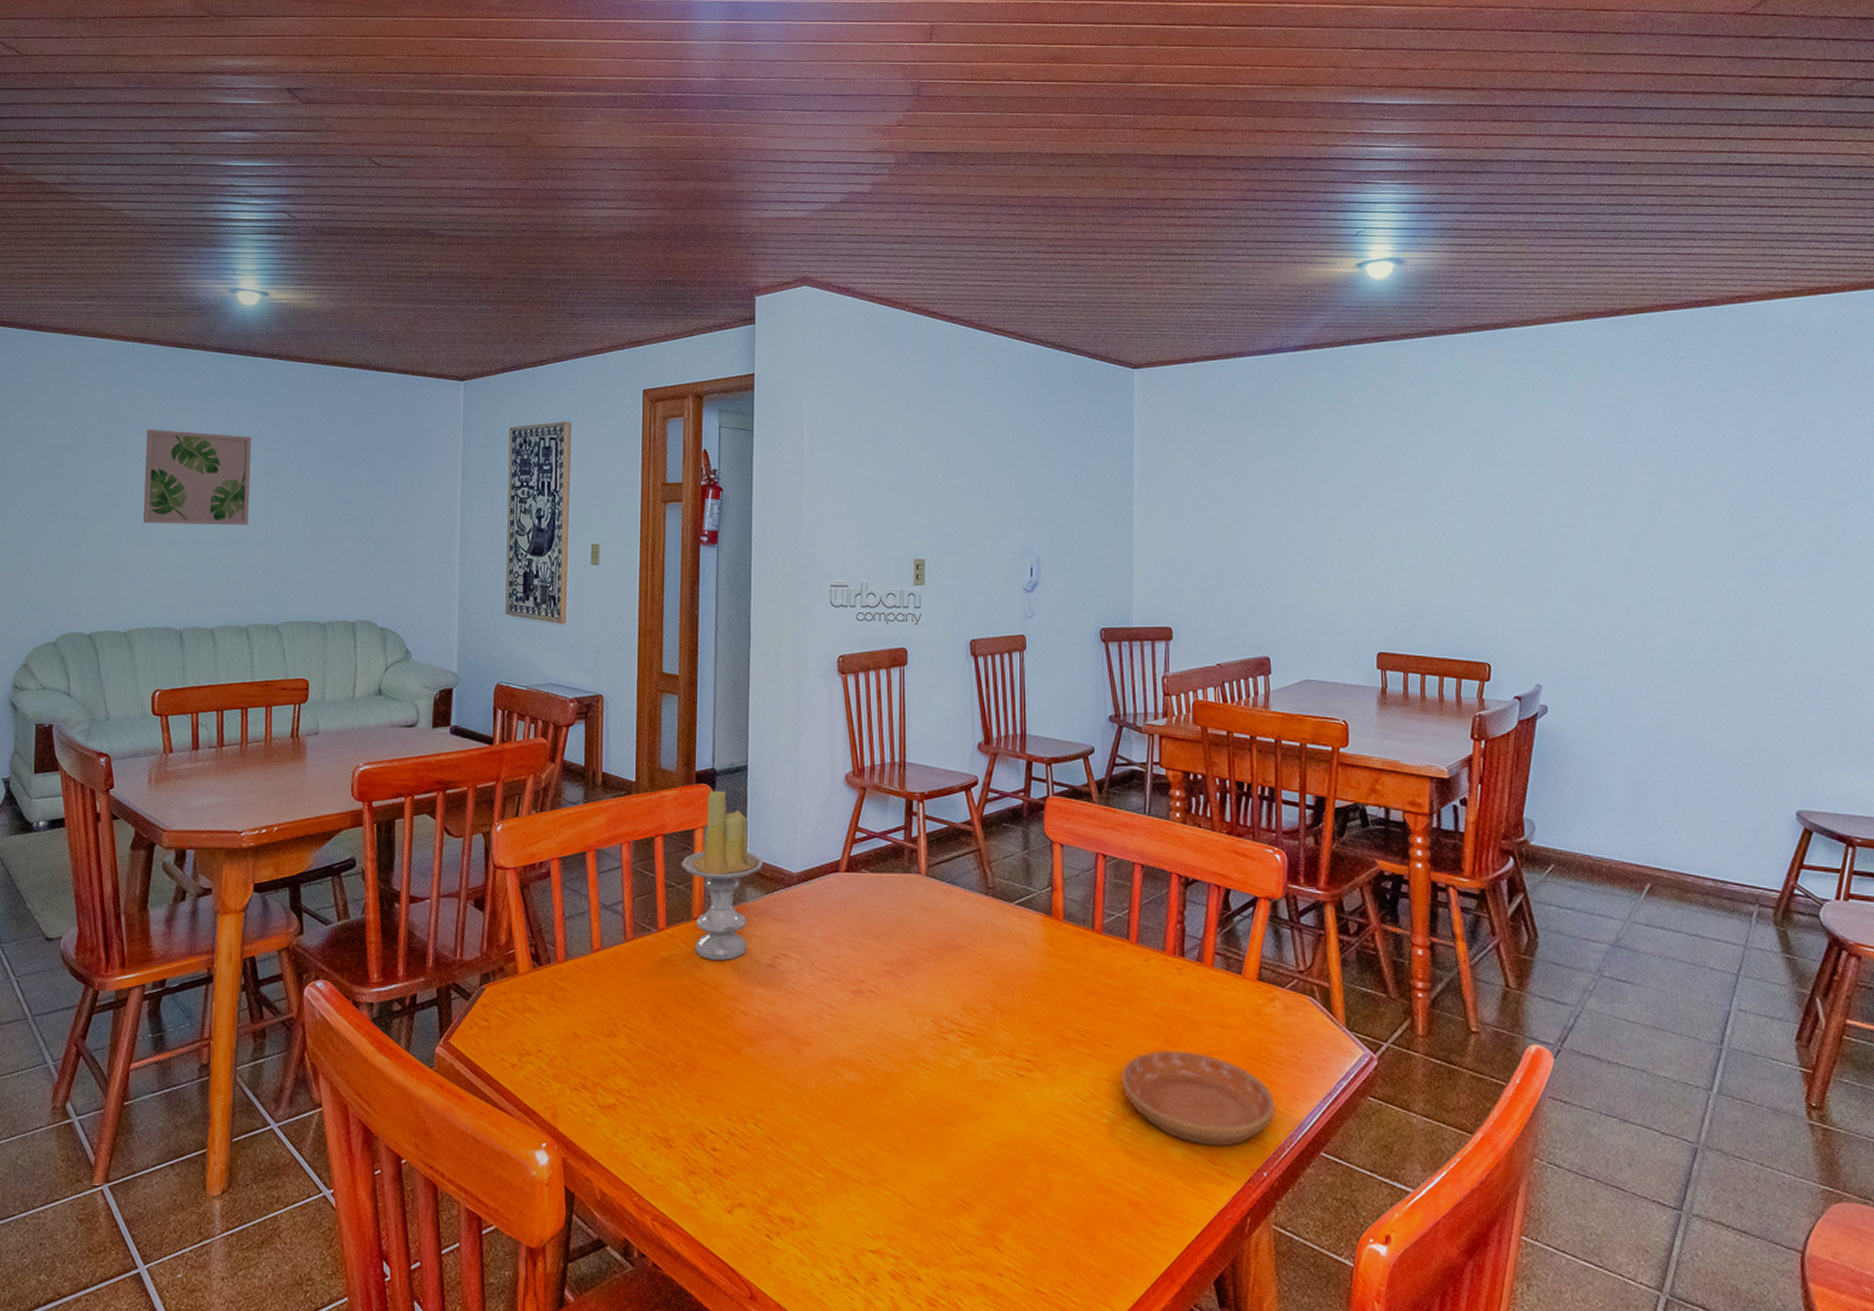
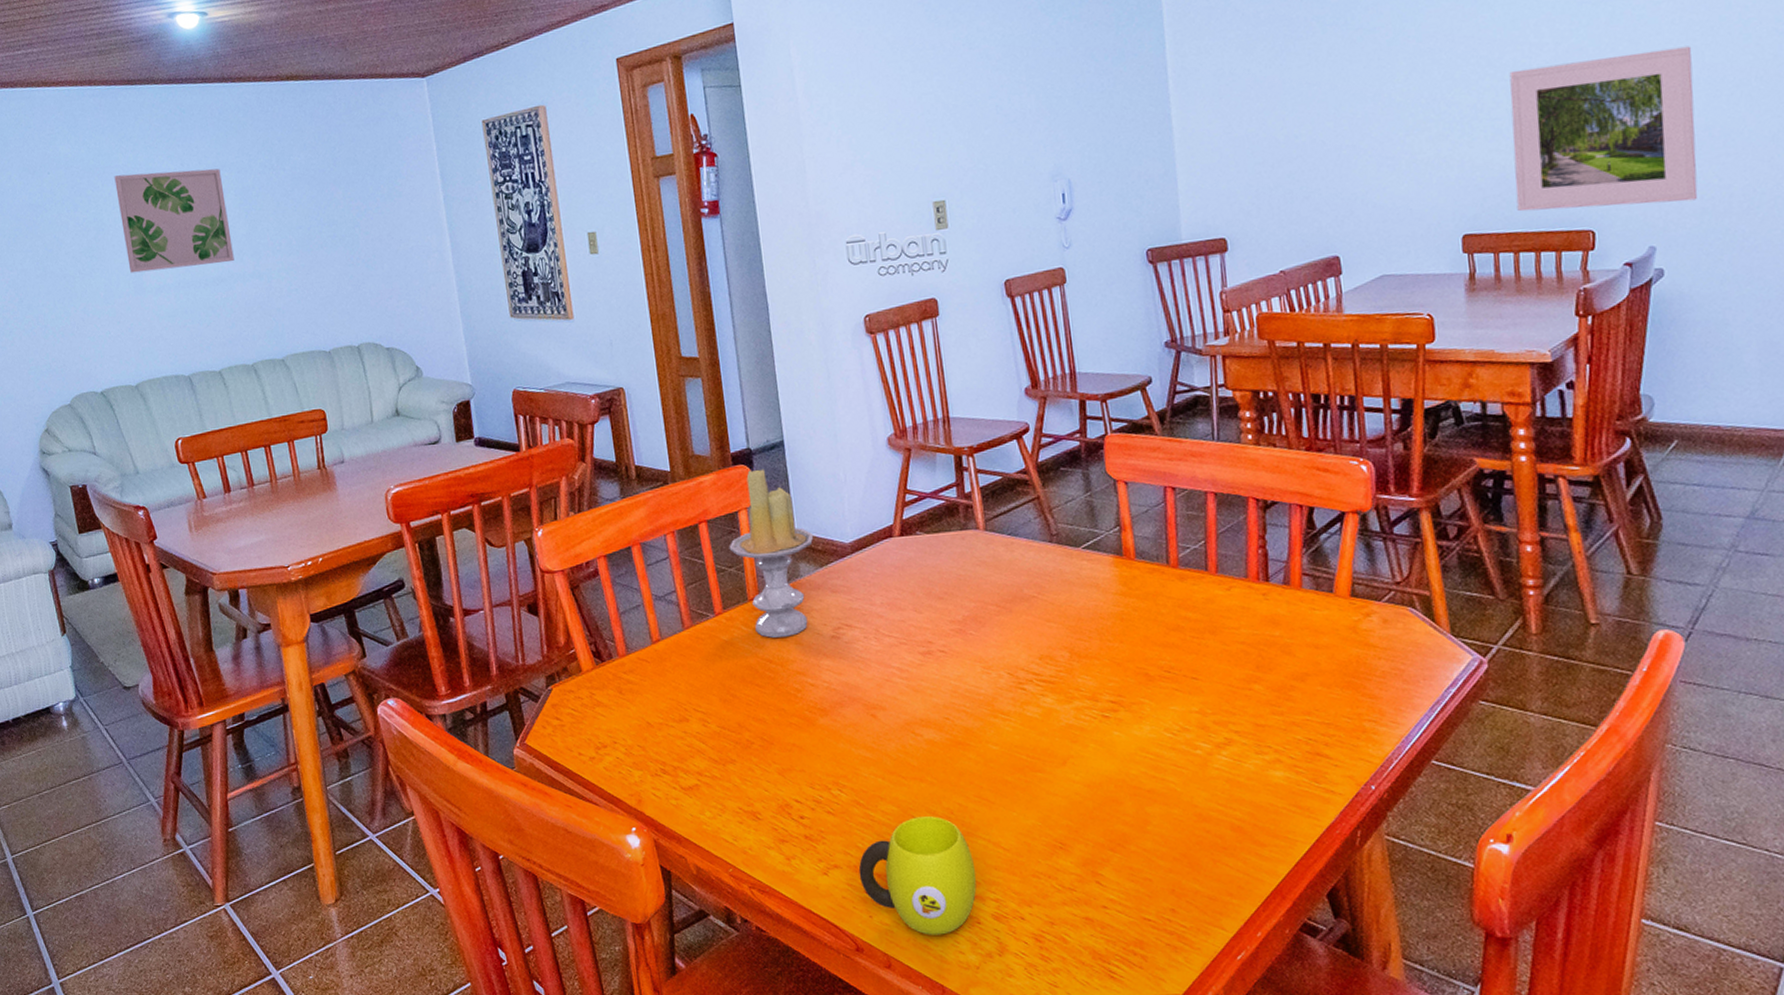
cup: none [763,1160,879,1290] -> present [858,816,977,935]
saucer: present [1121,1050,1275,1147] -> none [1212,675,1380,766]
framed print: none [1424,513,1579,648] -> present [1509,46,1698,212]

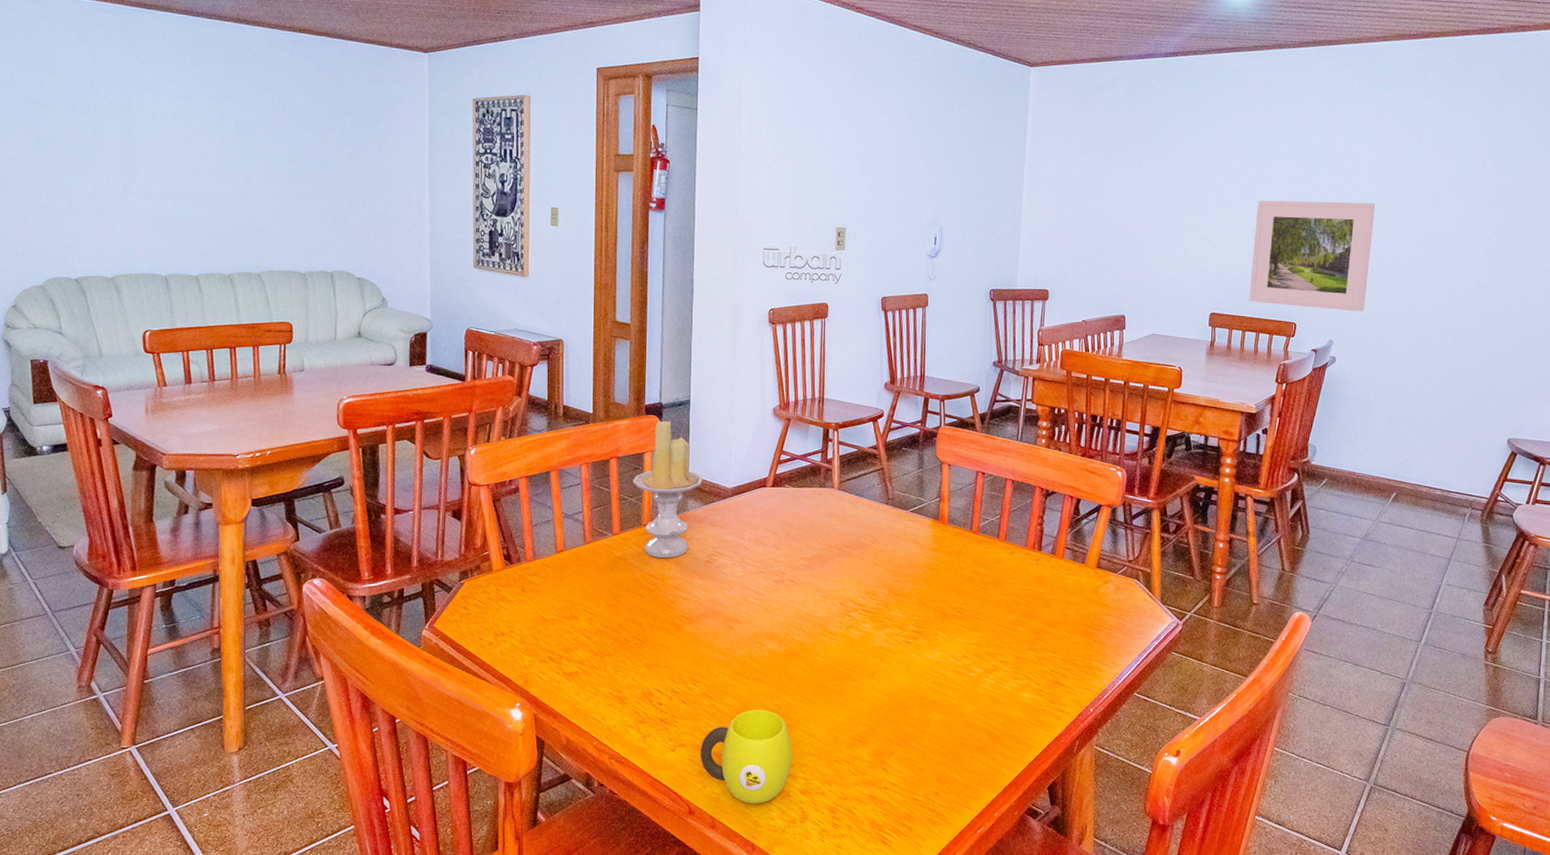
wall art: present [114,168,234,274] -> none [118,87,226,182]

